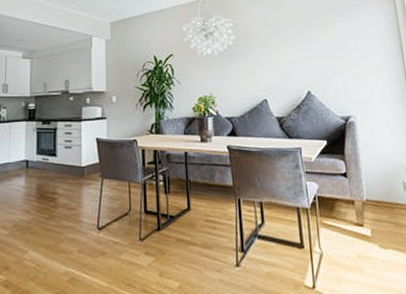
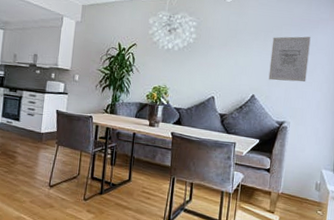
wall art: none [316,22,363,73] -> present [268,36,311,82]

